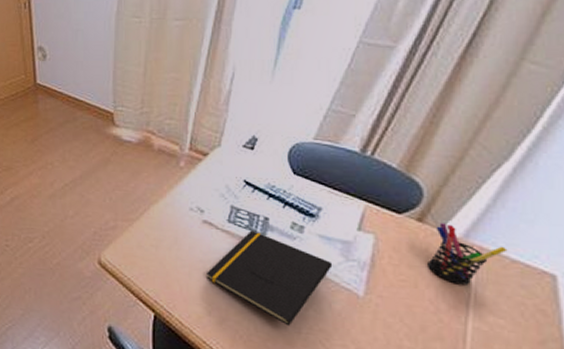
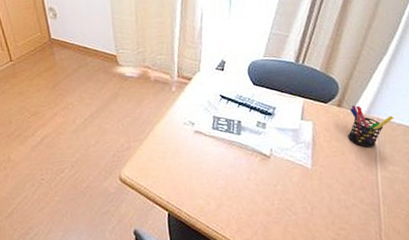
notepad: present [207,230,333,326] -> none [202,132,289,201]

